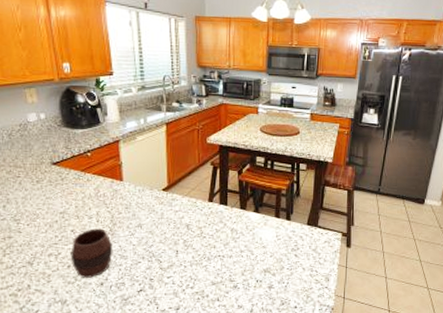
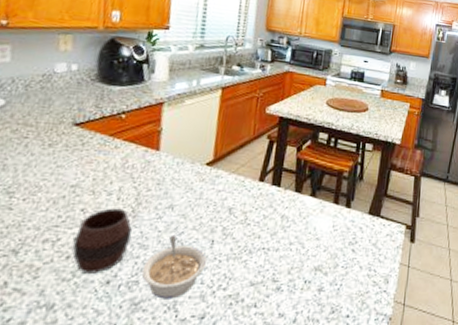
legume: none [126,248,175,296] -> present [141,236,207,299]

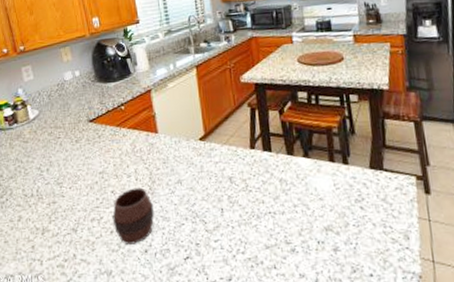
legume: present [141,236,207,299] -> none [169,207,222,264]

